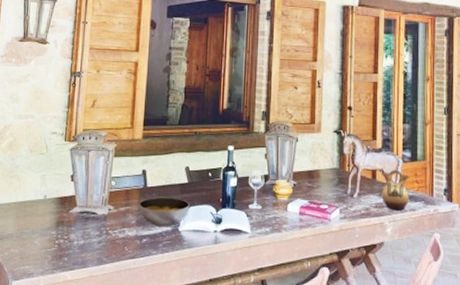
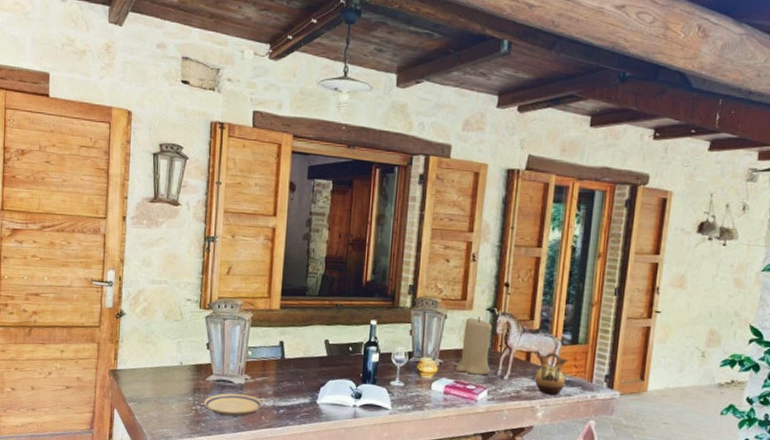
plate: none [67,225,126,248] -> present [204,393,263,416]
soup bowl: present [138,197,190,227] -> none [275,369,329,399]
candle: none [309,139,341,195] -> present [456,317,493,376]

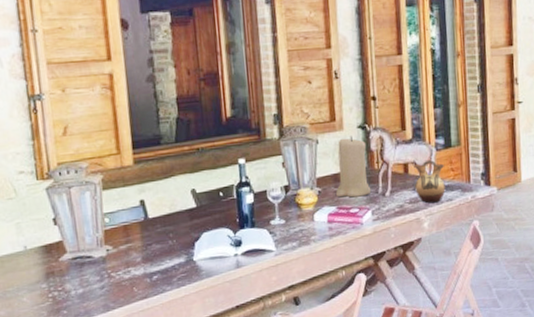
plate: present [204,393,263,416] -> none [61,267,133,297]

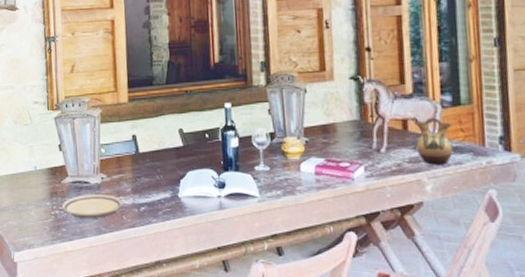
plate: none [61,267,133,297] -> present [62,194,123,218]
candle: present [336,136,372,198] -> none [325,87,365,151]

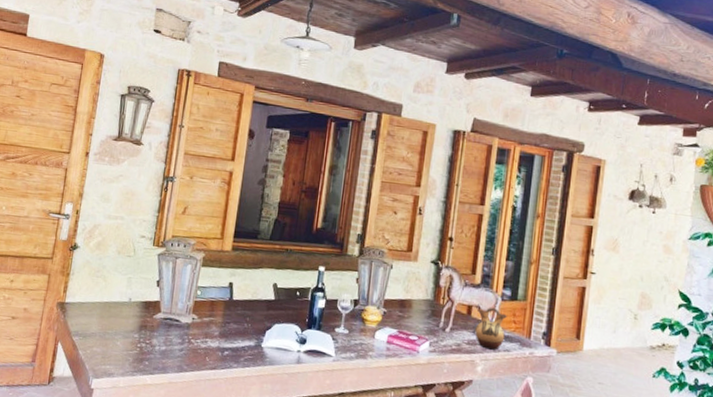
plate: present [62,194,123,218] -> none [149,332,208,356]

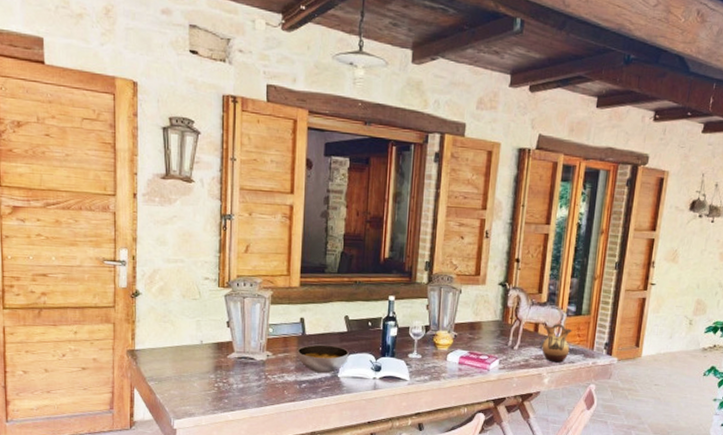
soup bowl: none [222,311,275,342] -> present [297,344,349,374]

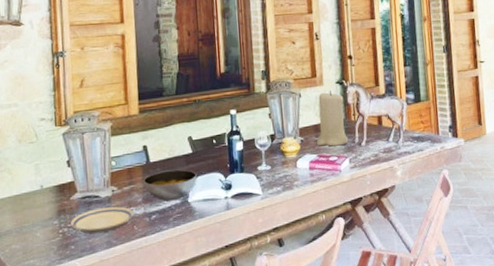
plate: none [226,370,285,392] -> present [70,206,134,233]
candle: none [470,291,504,346] -> present [317,90,349,147]
ceramic pitcher: present [542,324,573,363] -> none [387,113,417,153]

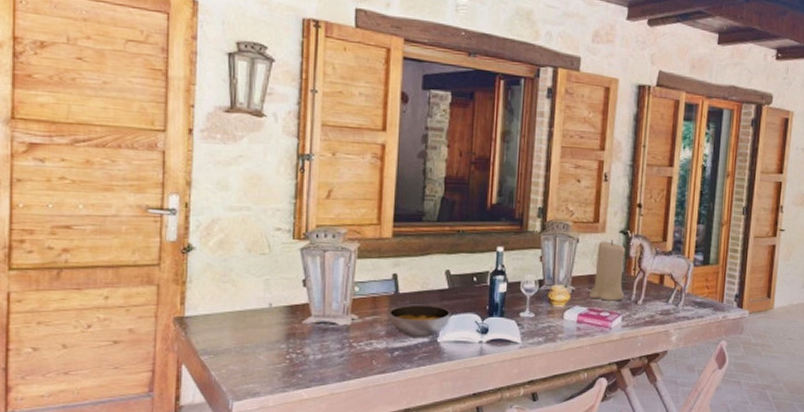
plate: present [70,206,134,233] -> none [300,337,374,363]

